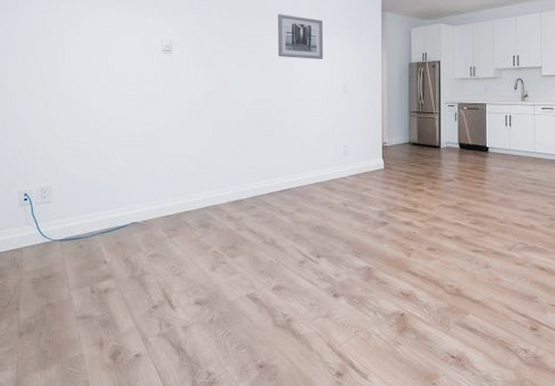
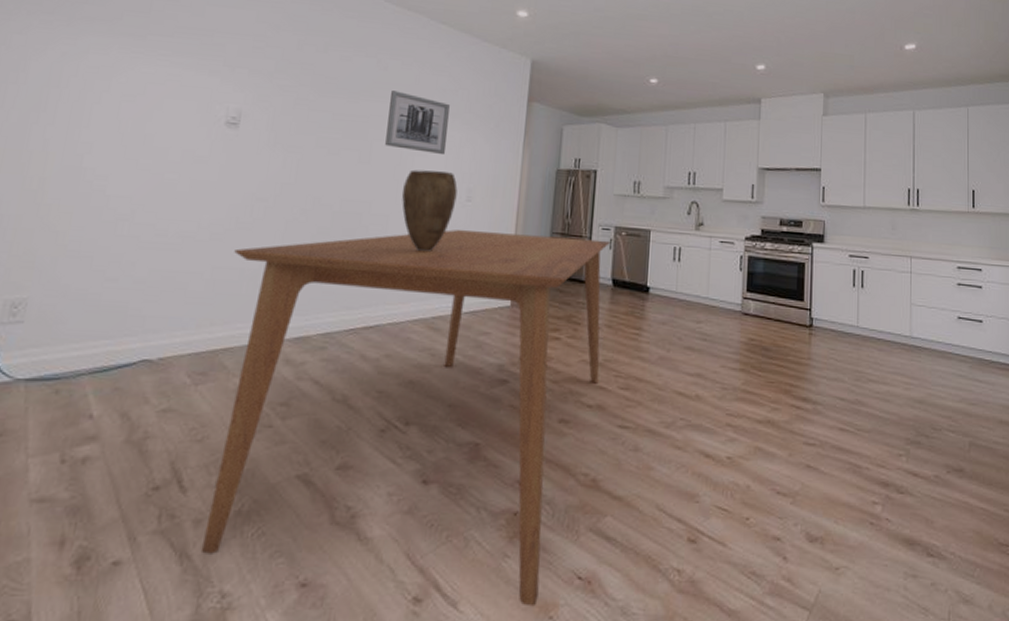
dining table: none [182,114,455,377] -> present [200,229,610,607]
vase: none [295,73,336,134] -> present [401,169,458,253]

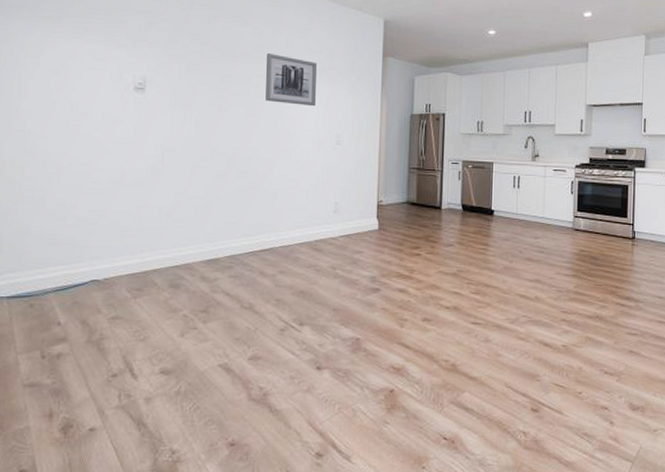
dining table: present [200,229,610,607] -> none [153,169,459,460]
vase: present [401,169,458,253] -> none [282,120,328,188]

